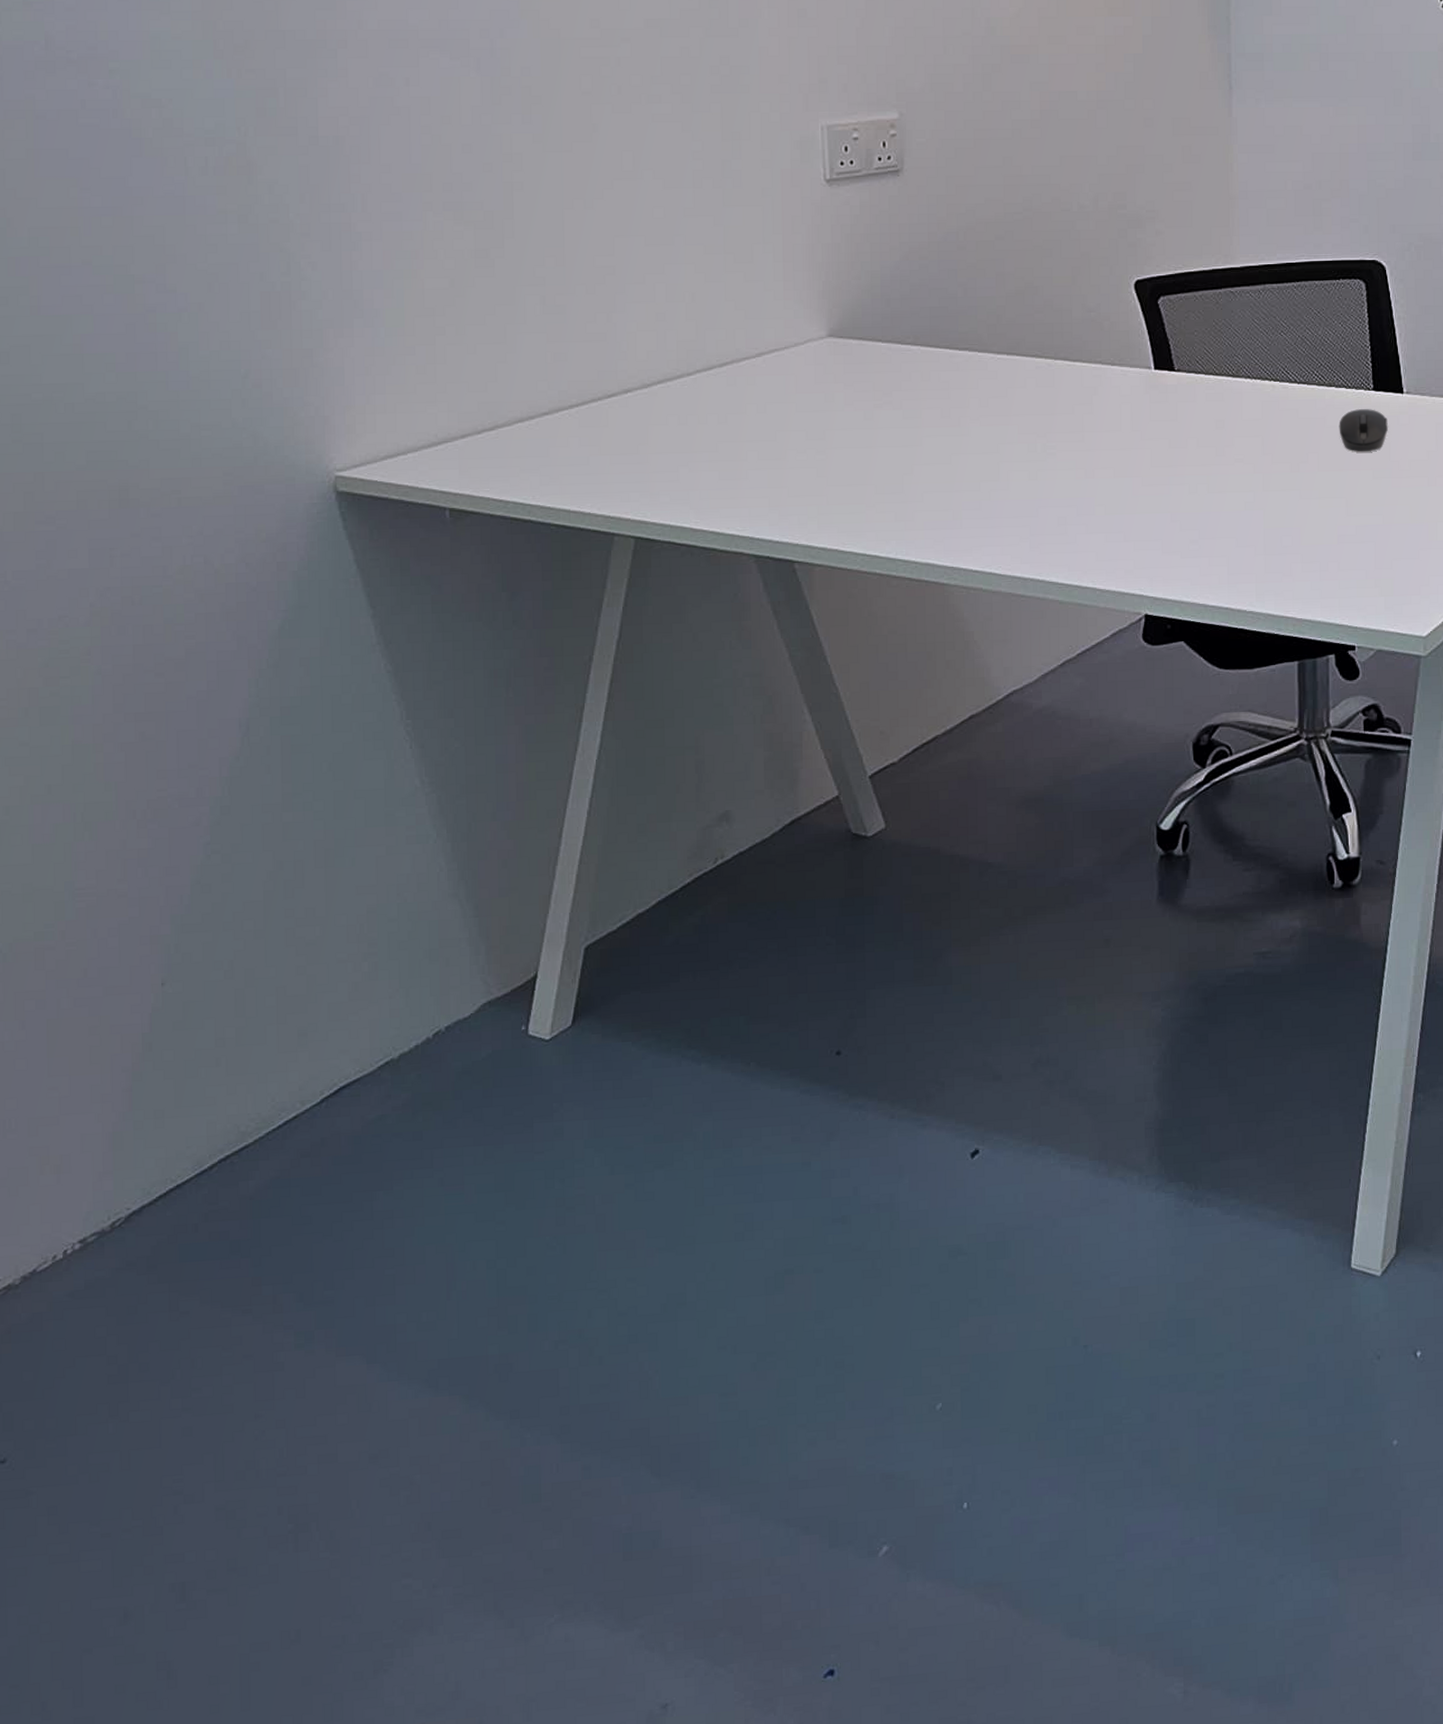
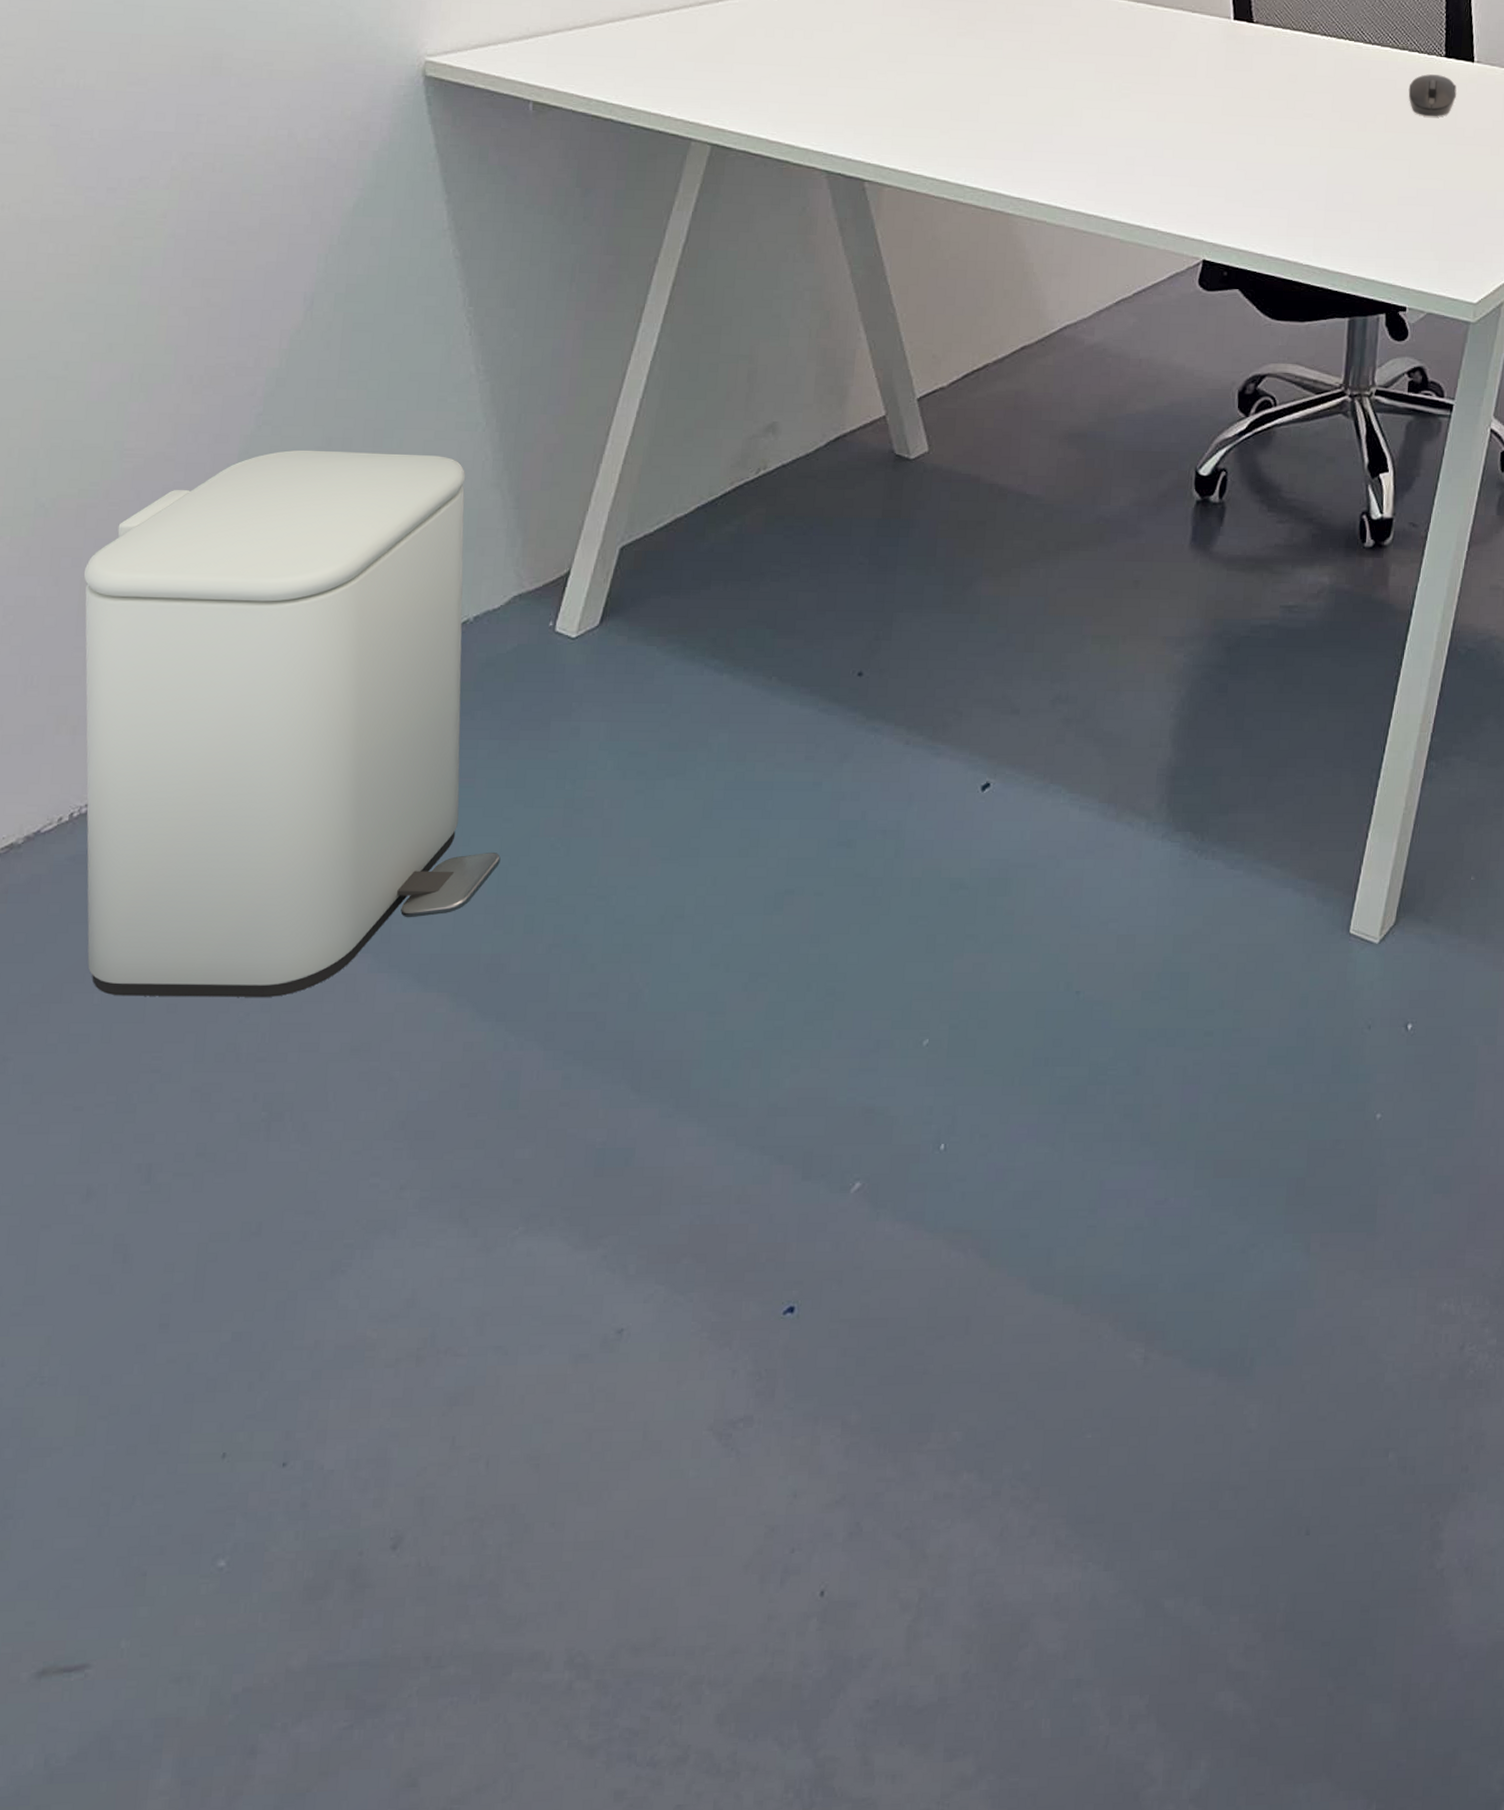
pedal bin: none [49,870,498,1424] -> present [83,449,501,997]

